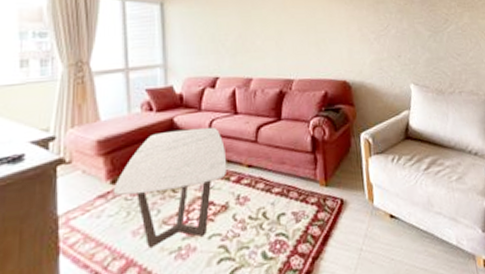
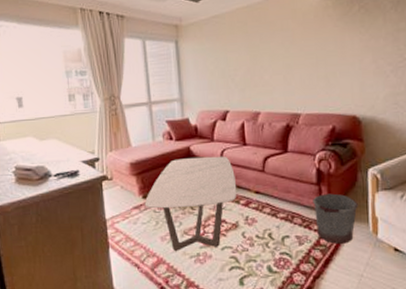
bucket: none [308,161,353,217] -> present [313,193,358,244]

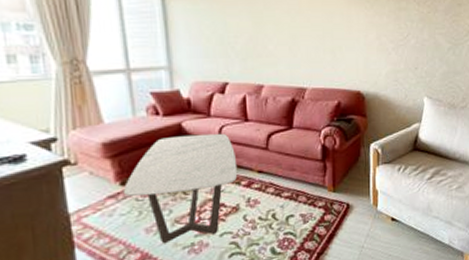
bucket: present [313,193,358,244] -> none [318,169,360,219]

